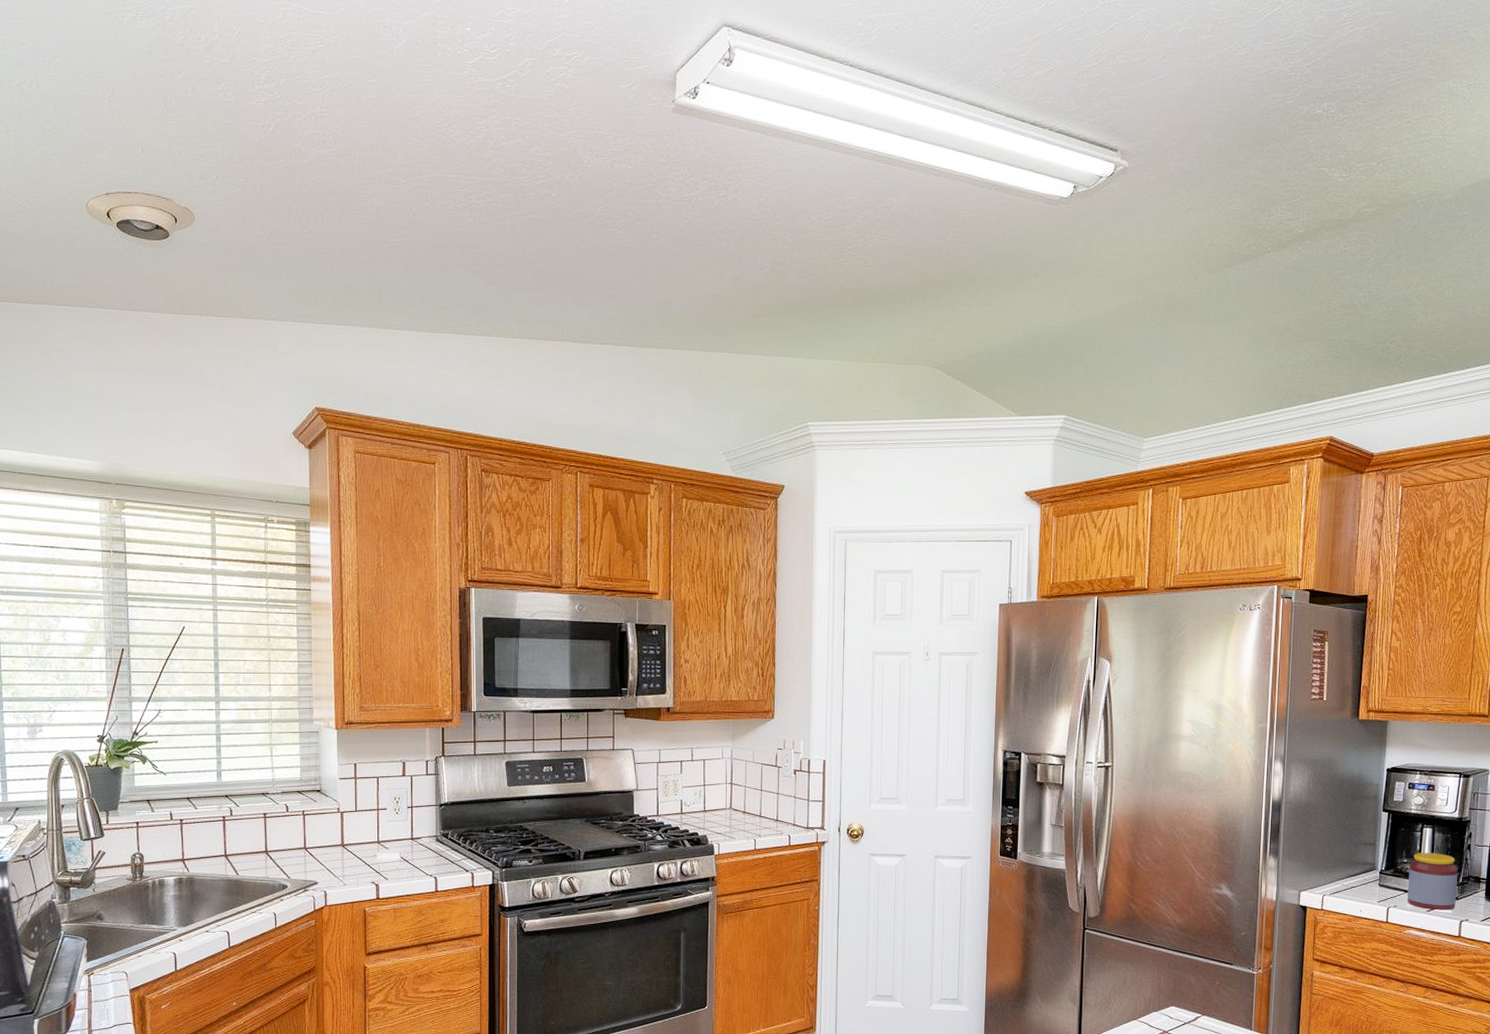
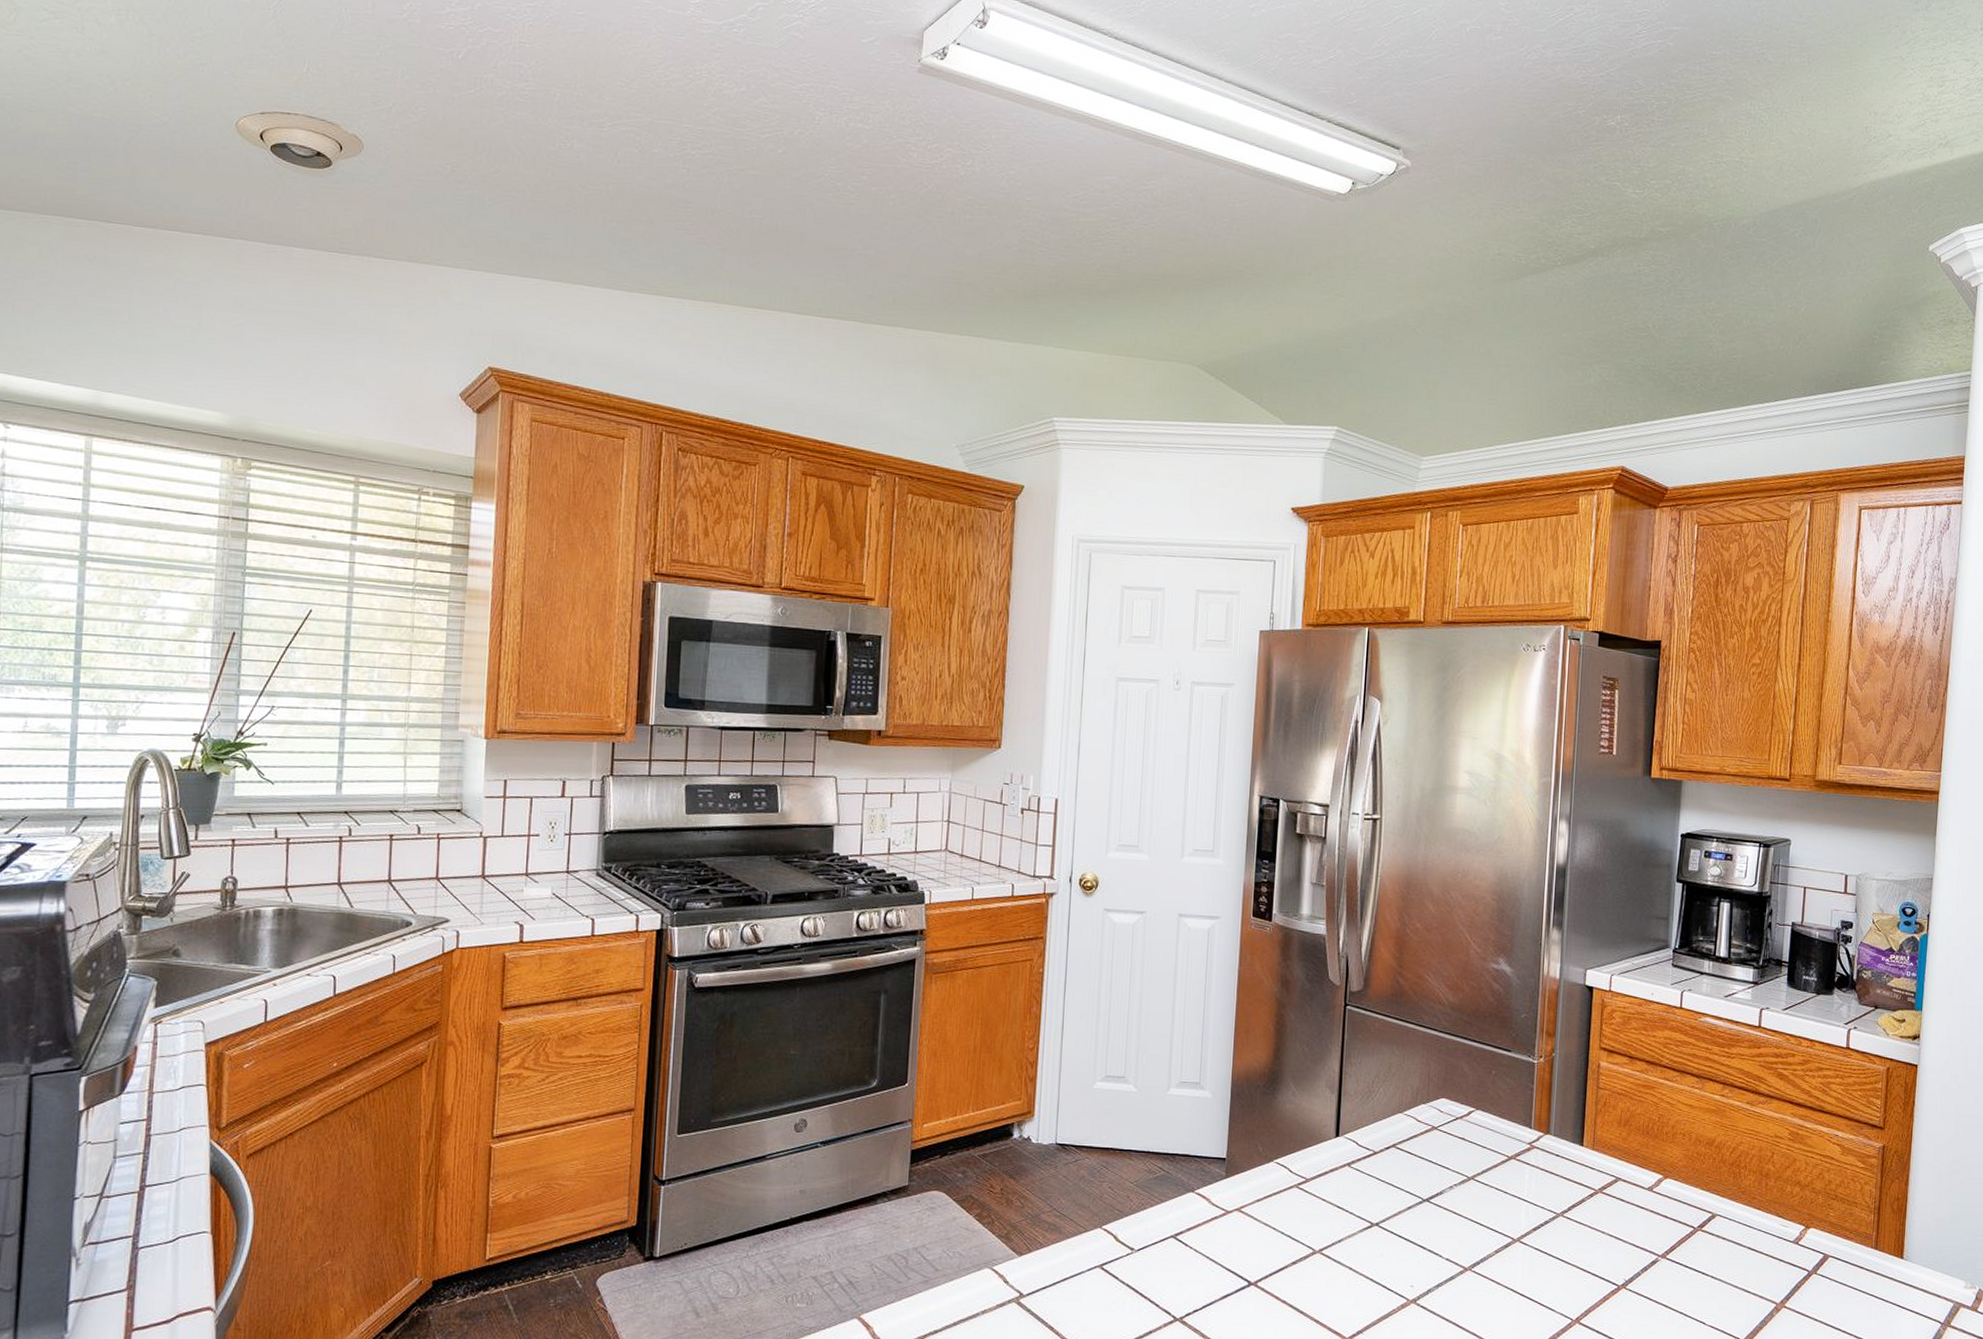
jar: present [1407,852,1458,911] -> none [1703,929,1758,997]

